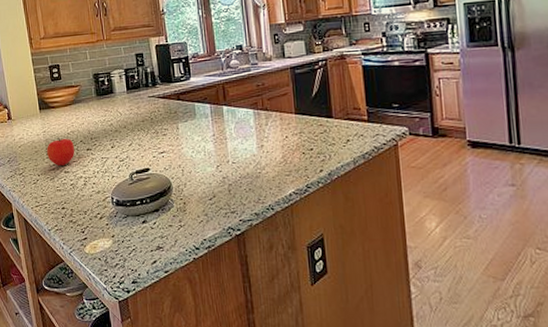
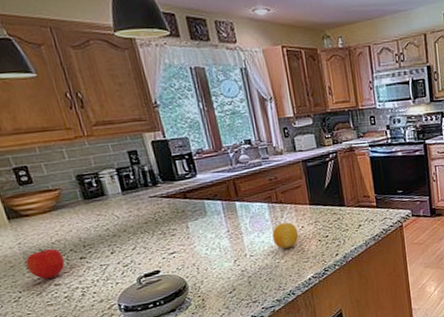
fruit: none [255,131,282,158] -> present [272,222,299,249]

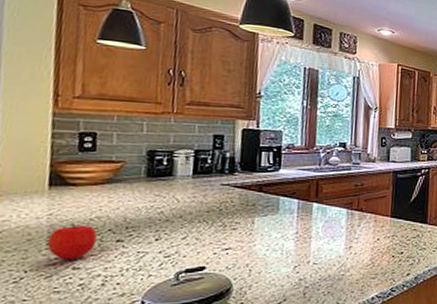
fruit: present [272,222,299,249] -> none [343,232,373,260]

